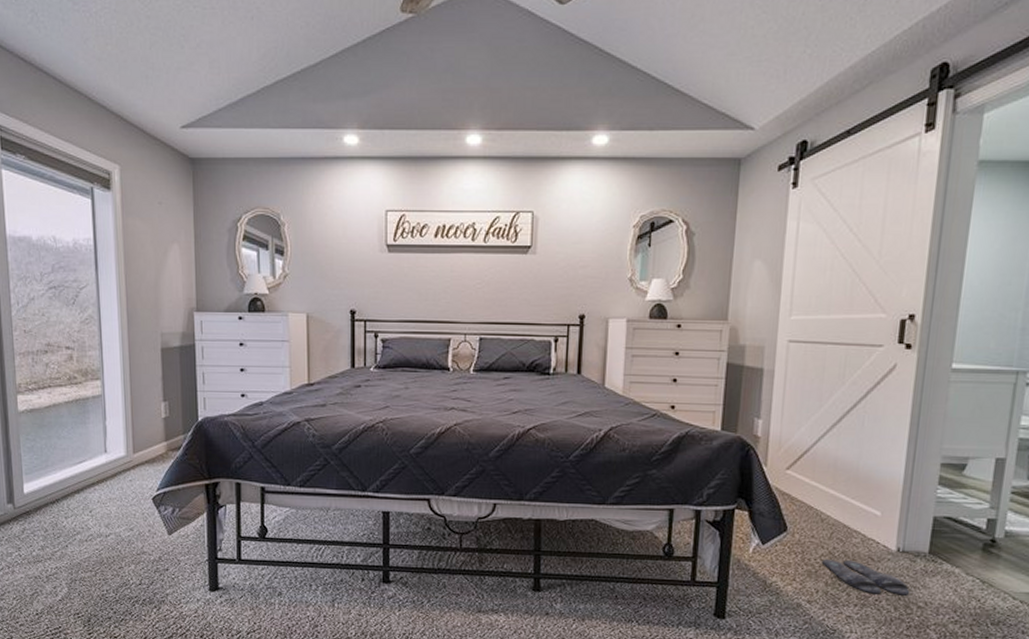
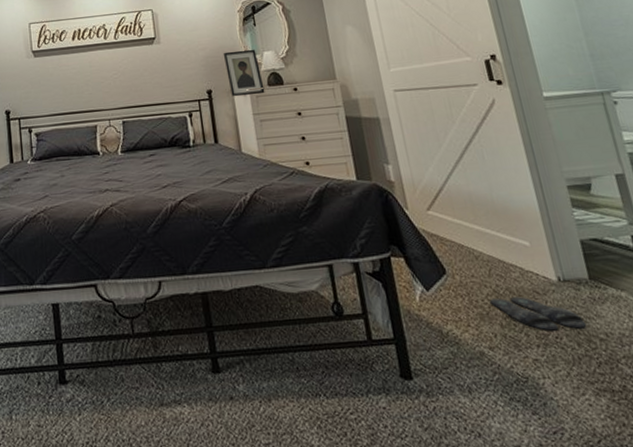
picture frame: none [605,273,645,327] -> present [223,49,265,97]

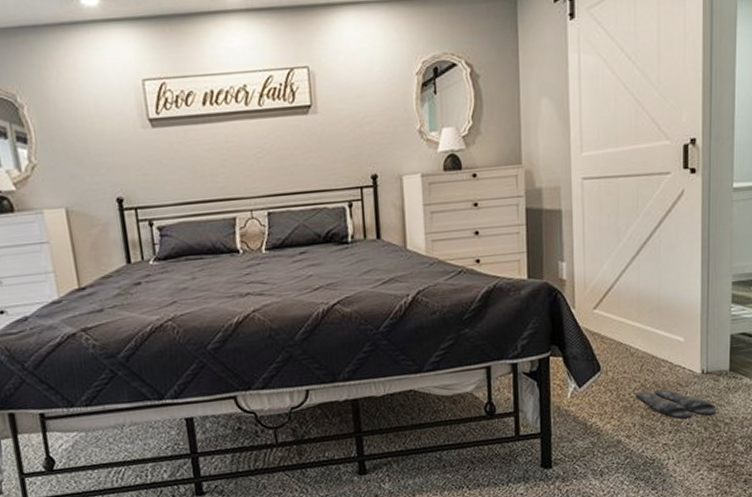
picture frame: present [223,49,265,97] -> none [393,124,440,184]

